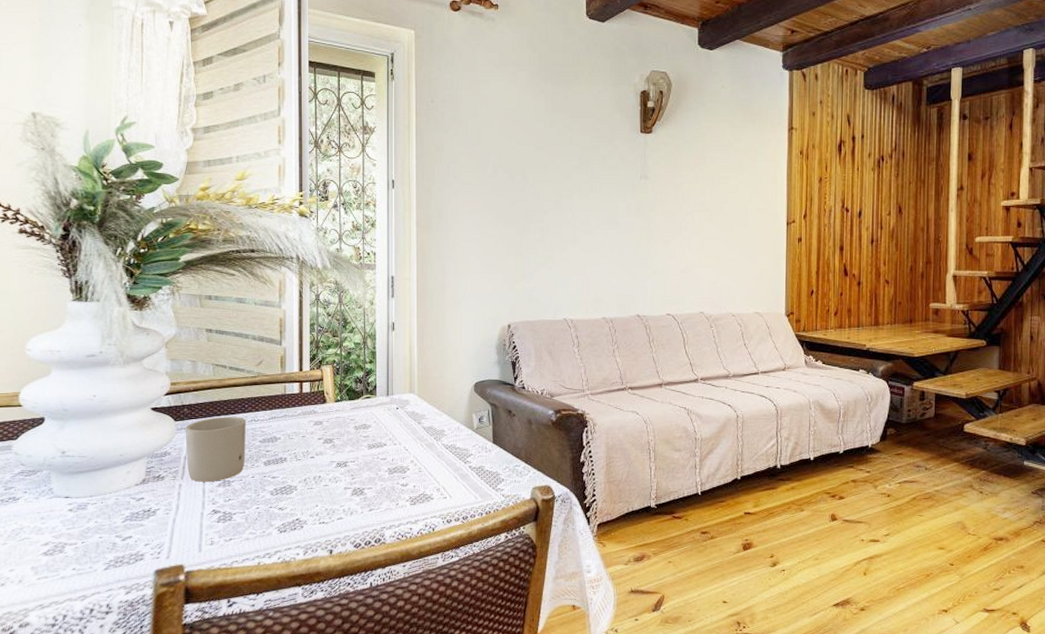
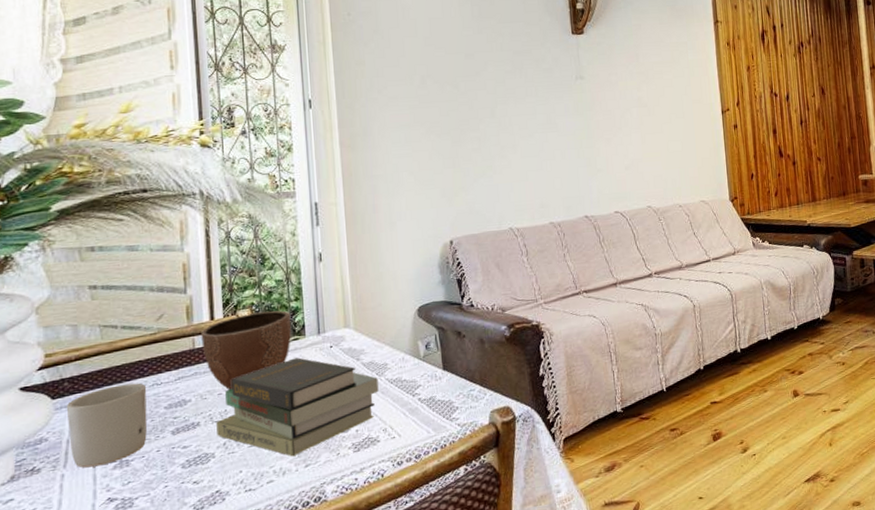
decorative bowl: none [291,369,365,434] -> present [201,310,292,390]
books: none [299,414,435,499] -> present [216,357,379,456]

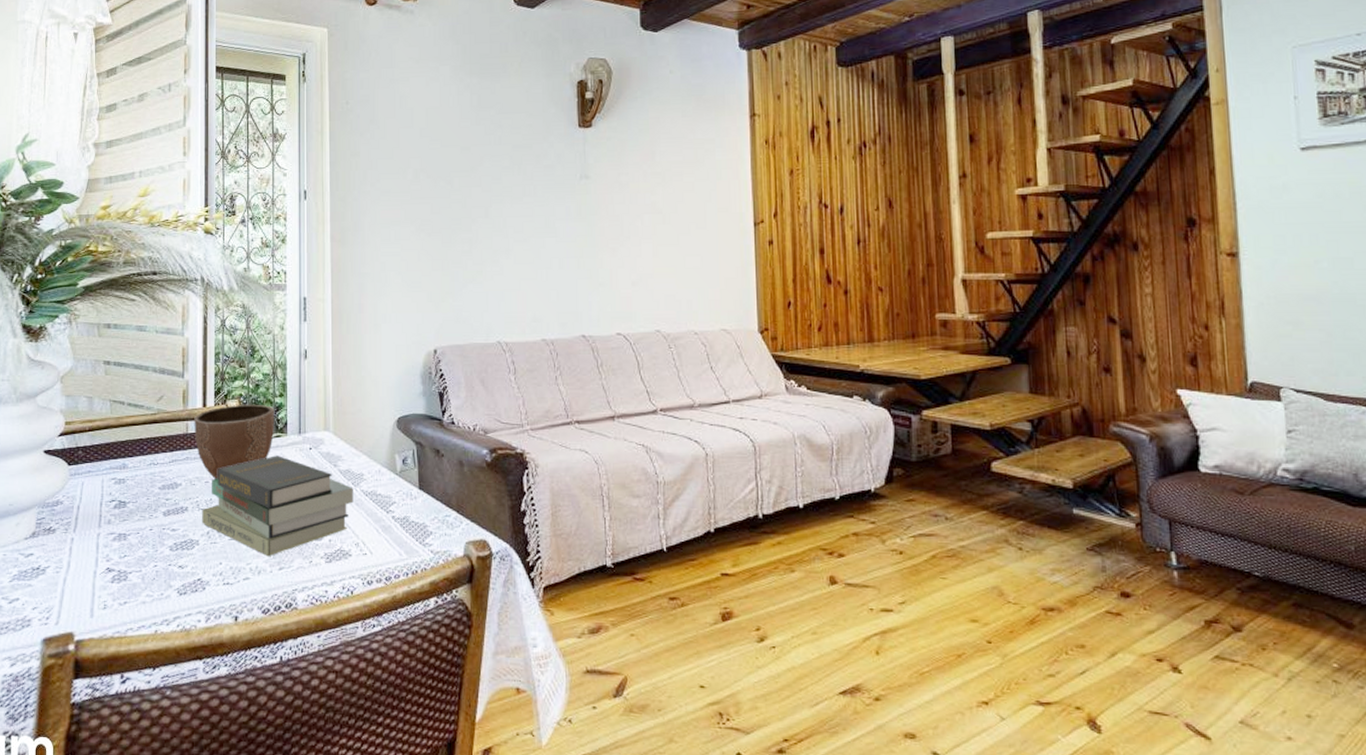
mug: present [66,383,148,468] -> none [79,460,145,536]

